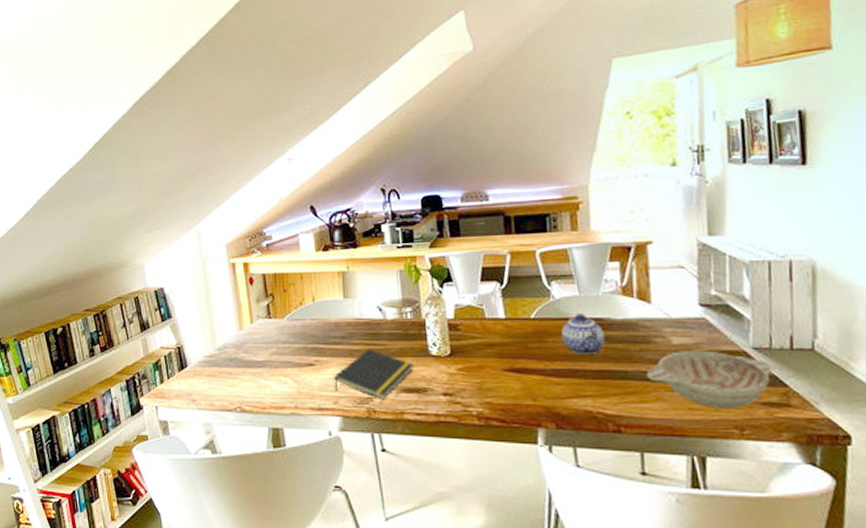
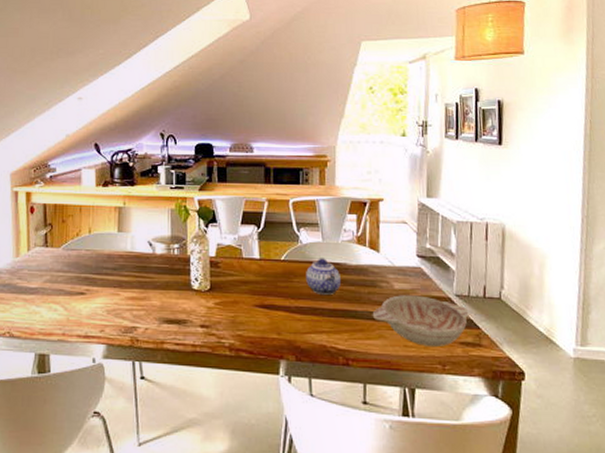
notepad: present [334,349,414,399] -> none [102,281,176,328]

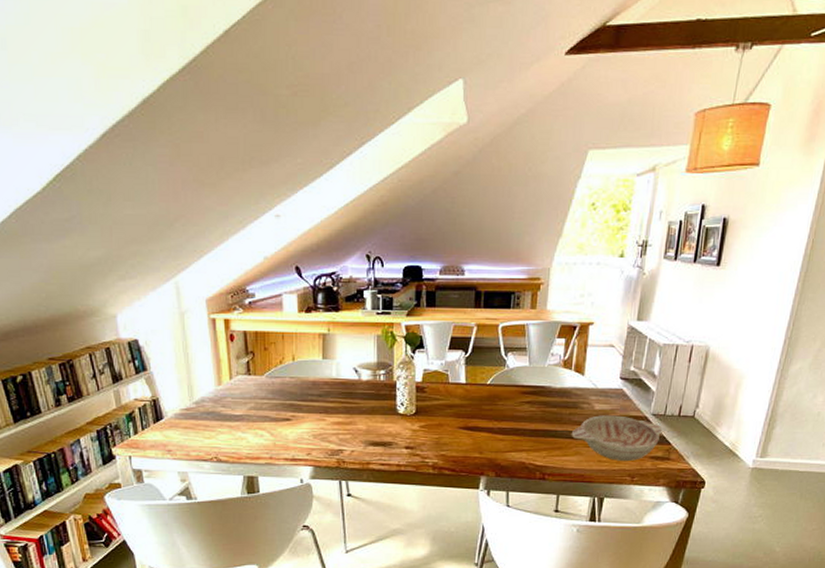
teapot: present [306,258,341,295] -> none [510,381,544,416]

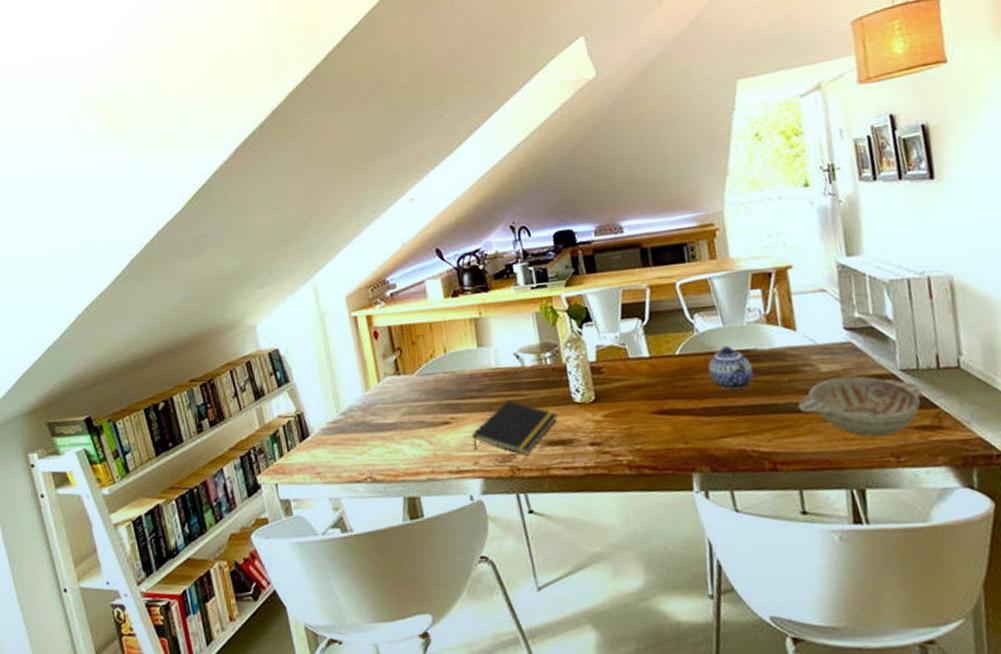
notepad: none [308,407,382,451] -> present [472,401,558,455]
teapot: none [510,381,544,416] -> present [708,346,754,390]

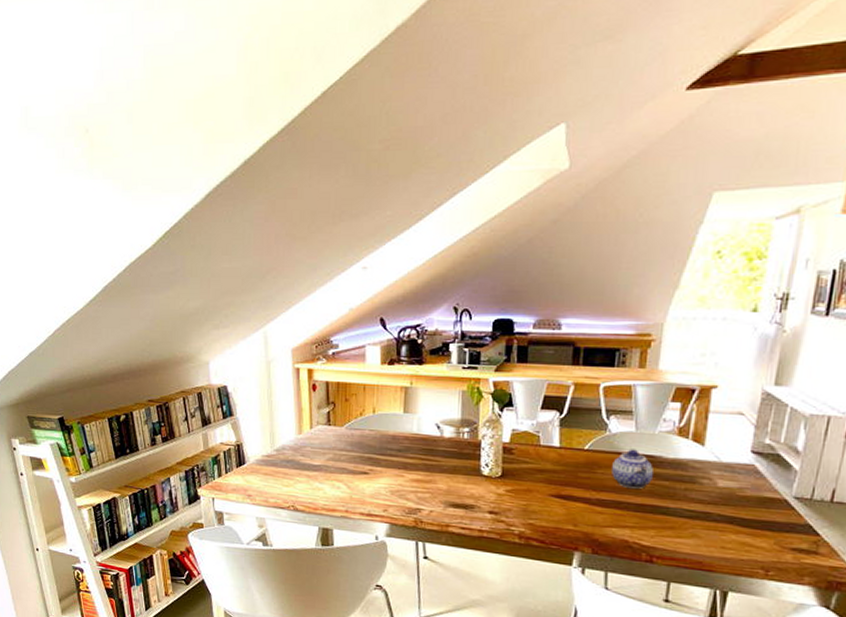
notepad: present [472,401,558,455] -> none [385,464,464,511]
decorative bowl: present [798,376,923,437] -> none [686,493,810,551]

